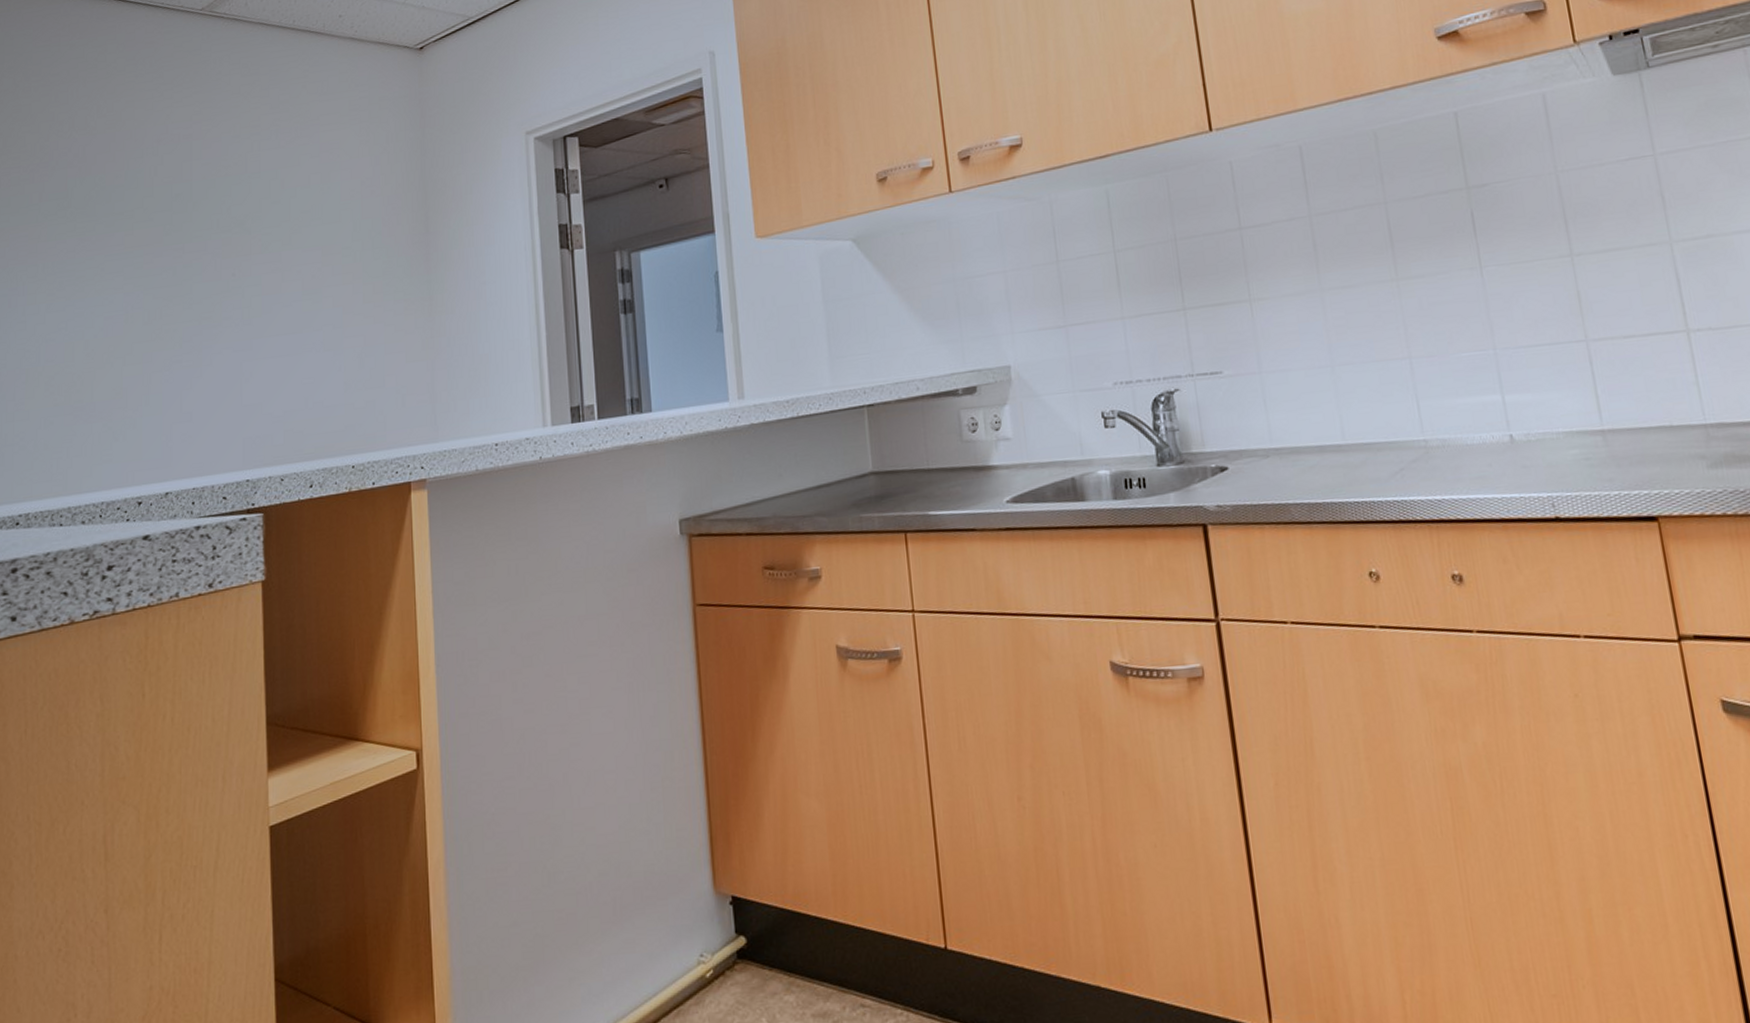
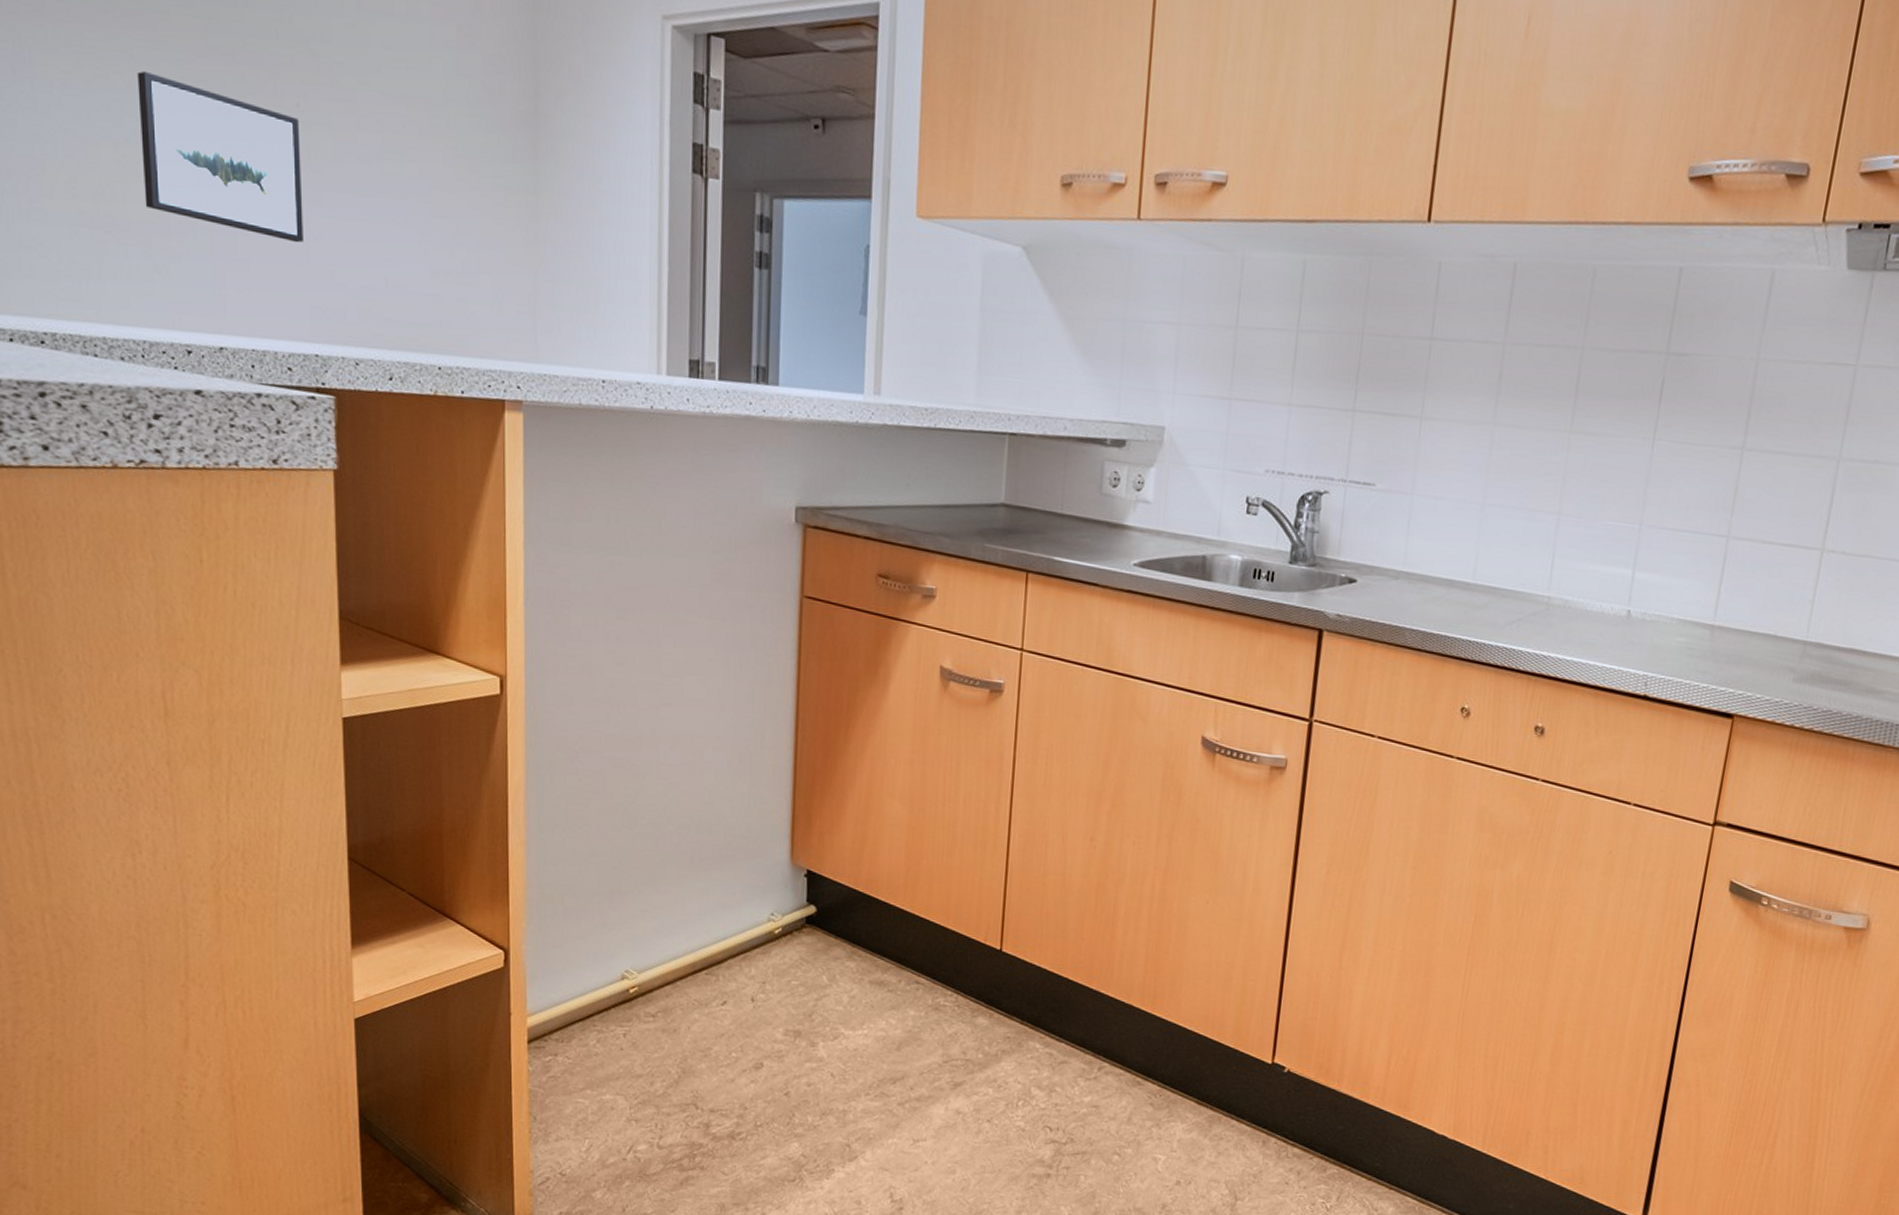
wall art: none [106,278,237,389] -> present [137,71,304,243]

